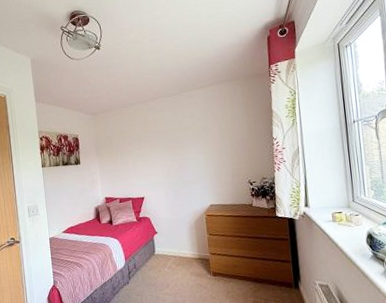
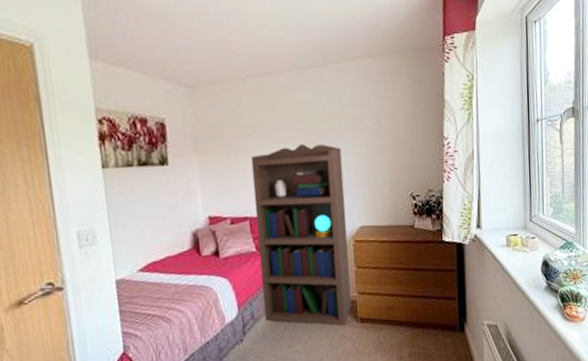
bookshelf: none [132,147,206,278] -> present [250,144,352,326]

